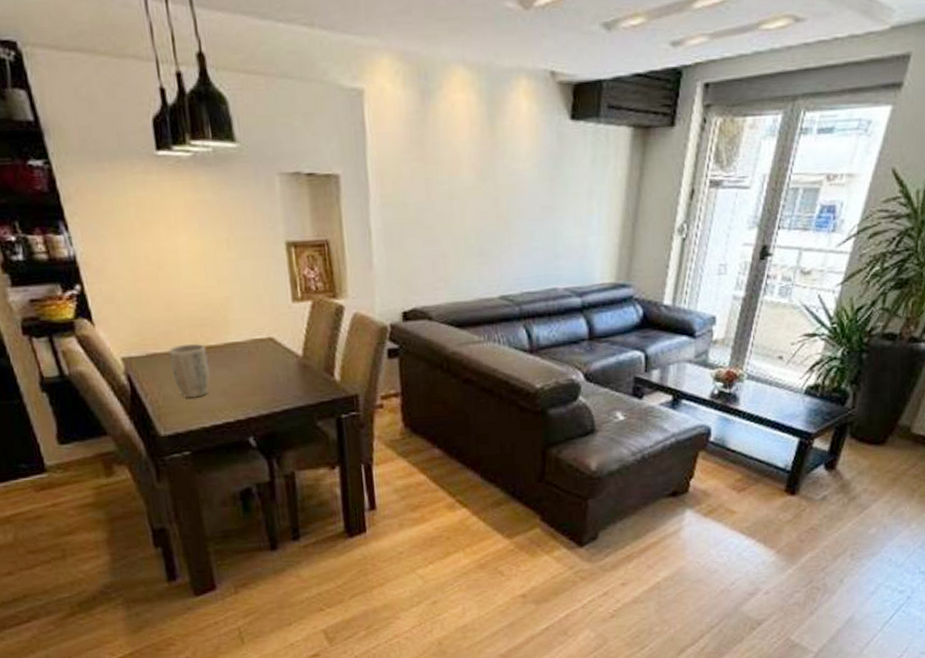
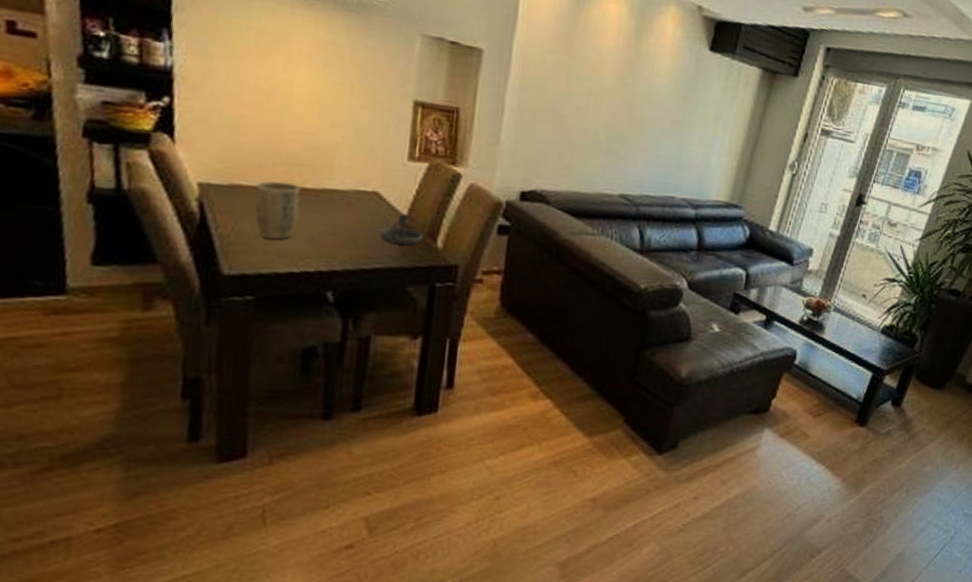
candlestick: none [281,354,321,385] -> present [379,213,423,246]

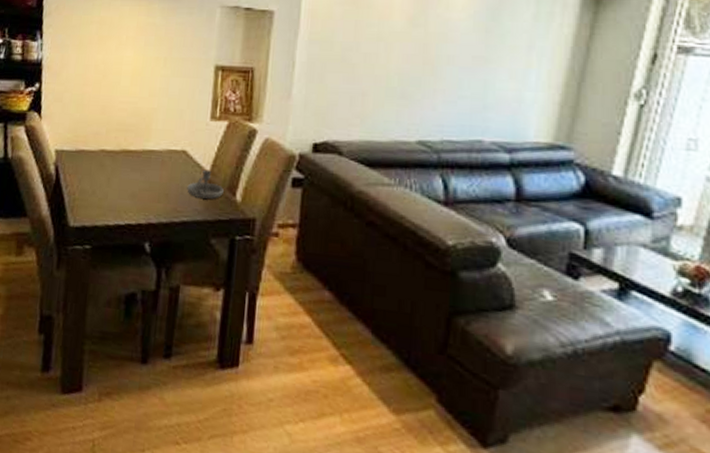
plant pot: present [255,181,302,240] -> none [93,145,127,196]

